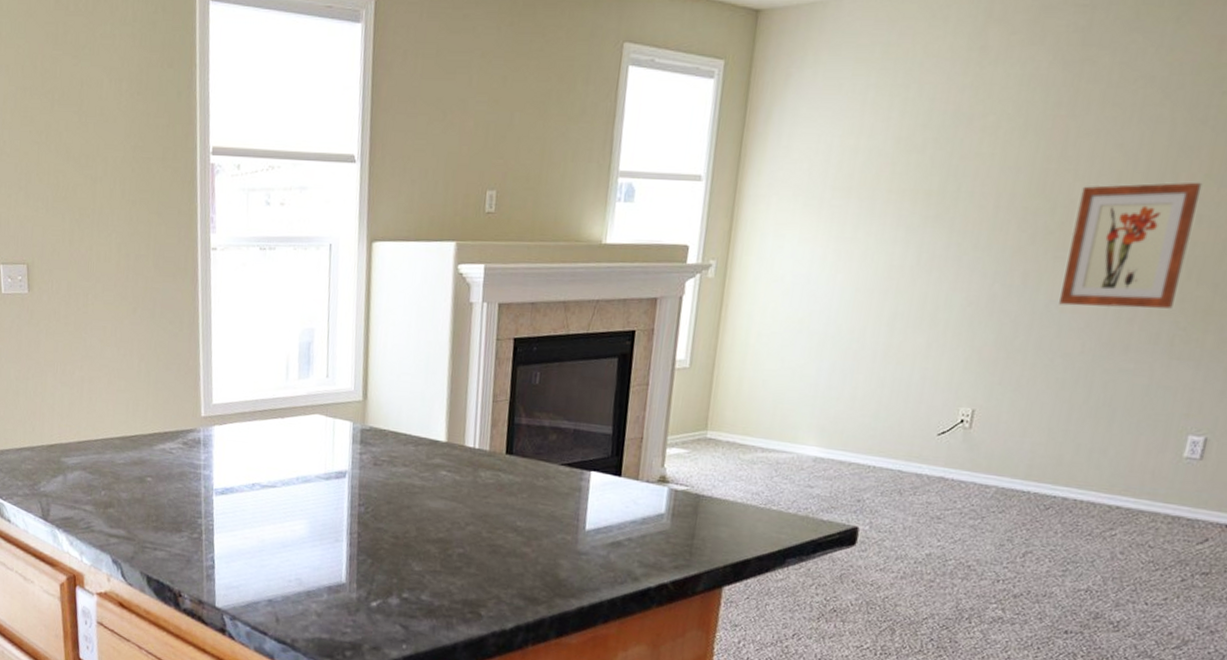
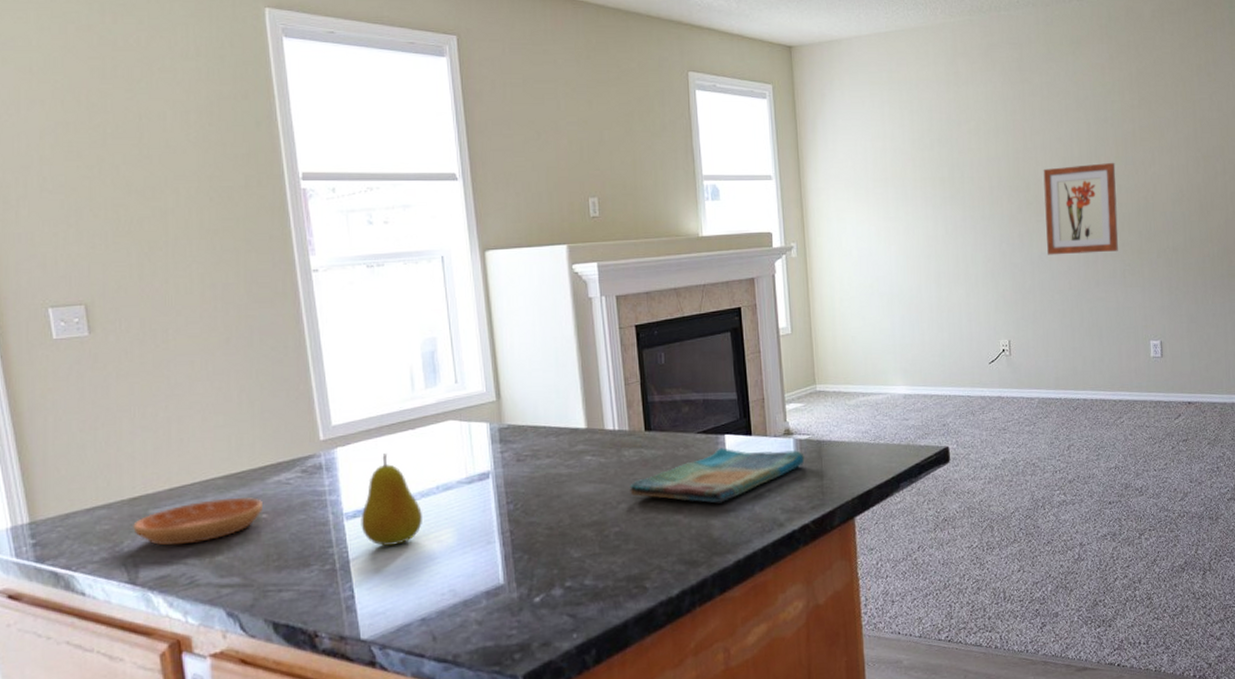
saucer: none [49,457,149,494] -> present [133,497,263,546]
fruit: none [227,438,281,528] -> present [360,453,422,547]
dish towel: none [480,484,678,544] -> present [630,448,805,504]

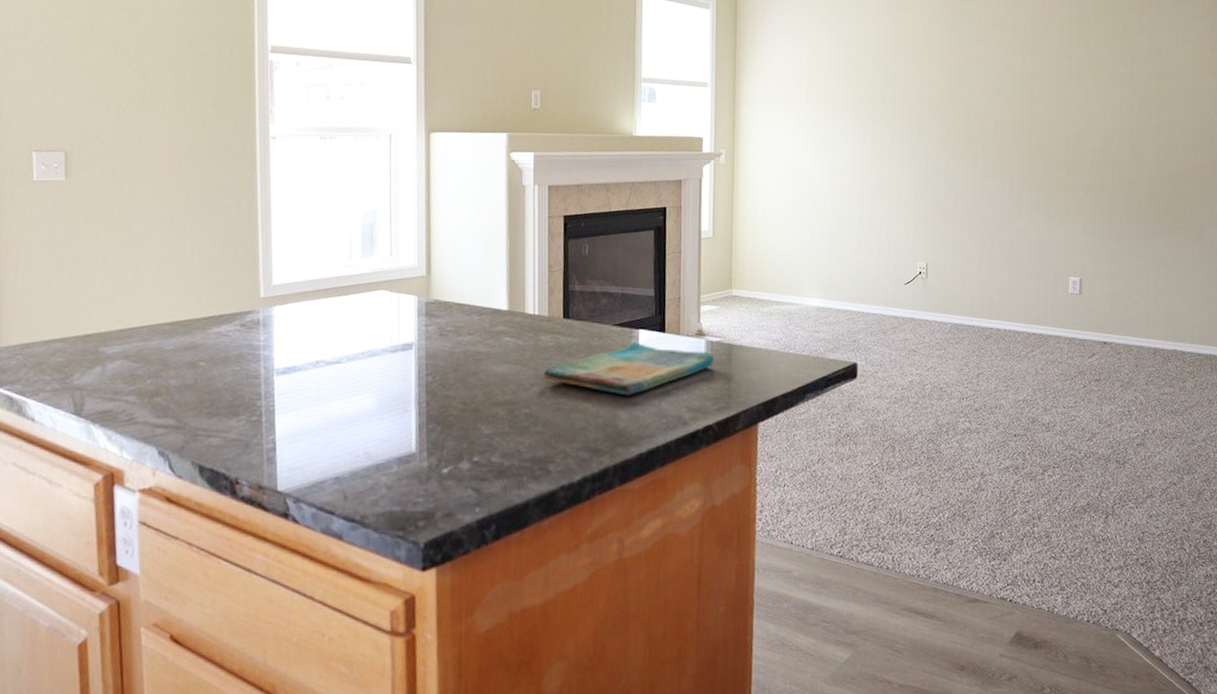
saucer: present [133,497,263,546] -> none [84,344,202,383]
fruit: present [360,453,422,547] -> none [289,316,347,405]
wall art: present [1043,162,1118,255] -> none [973,96,1048,185]

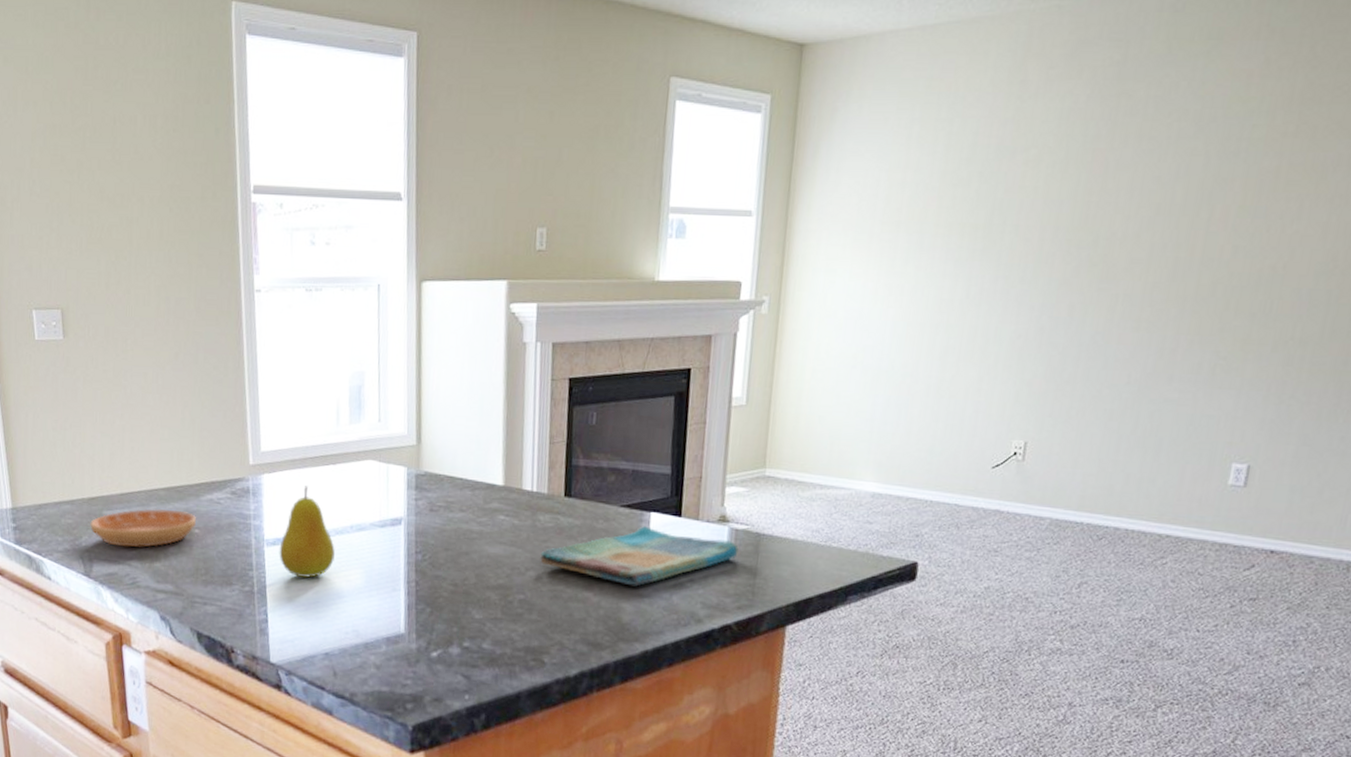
saucer: none [84,344,202,383] -> present [90,509,196,547]
fruit: none [289,316,347,405] -> present [279,486,335,579]

